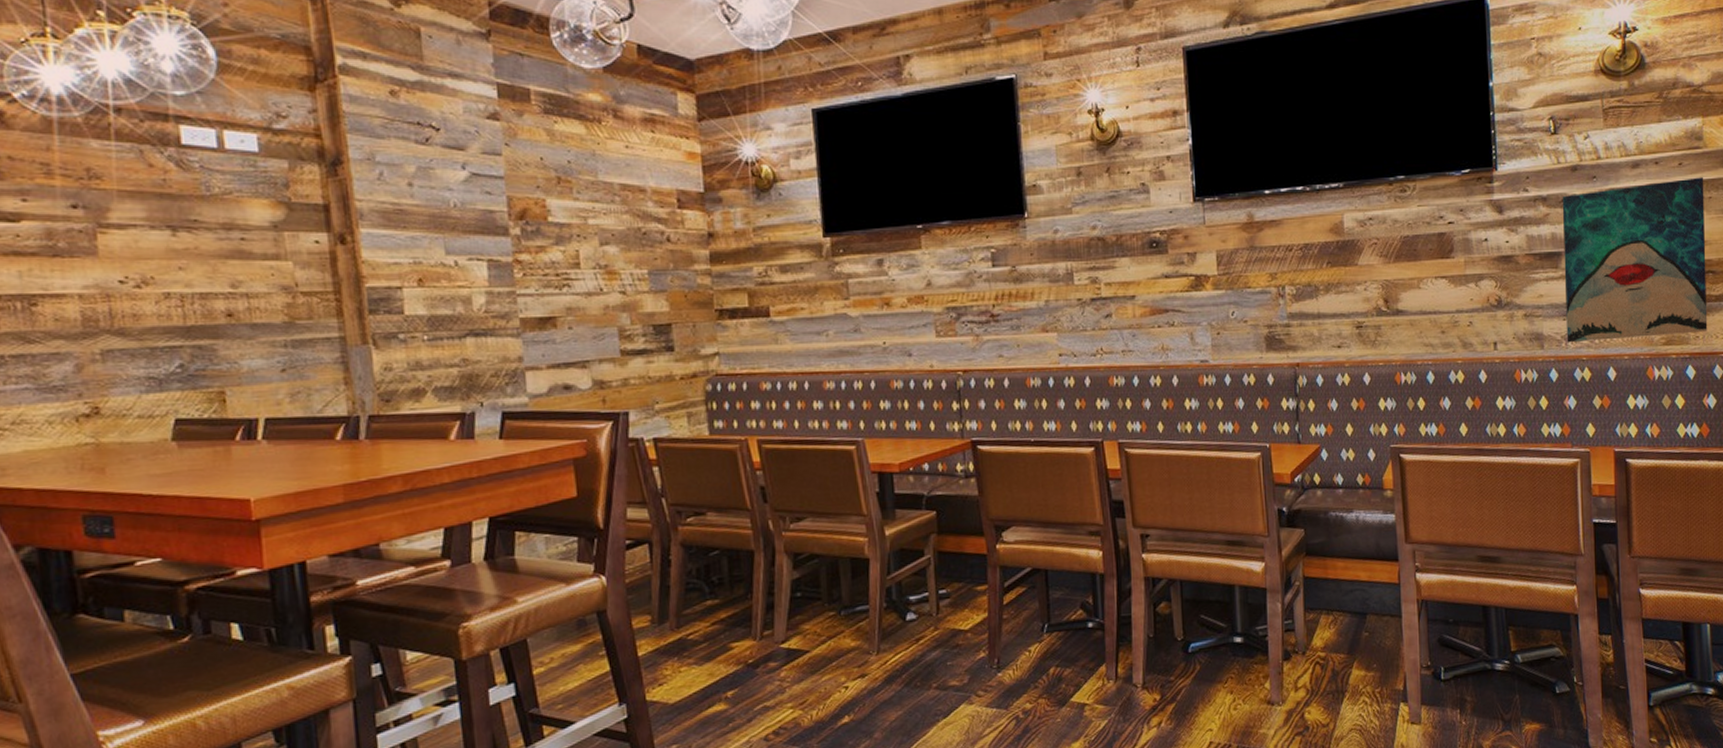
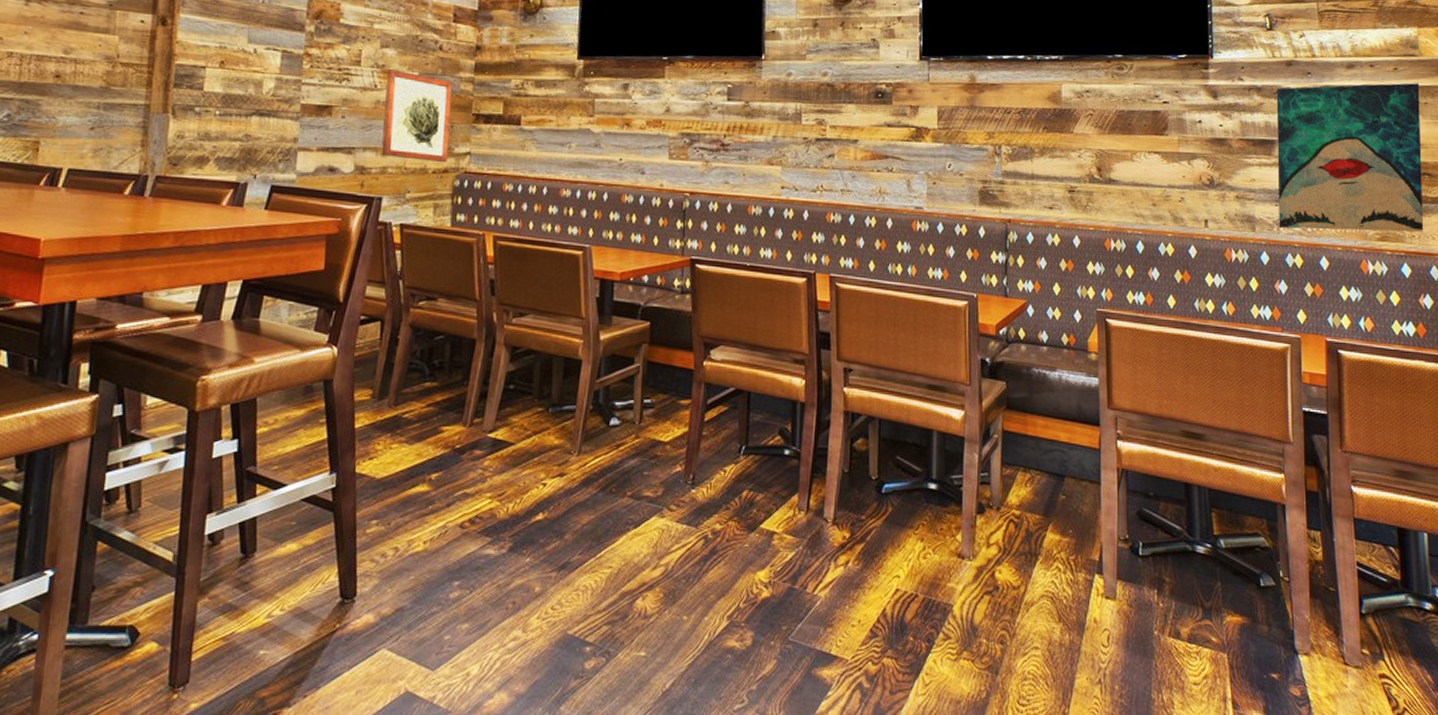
wall art: none [611,269,695,367] -> present [381,69,452,163]

